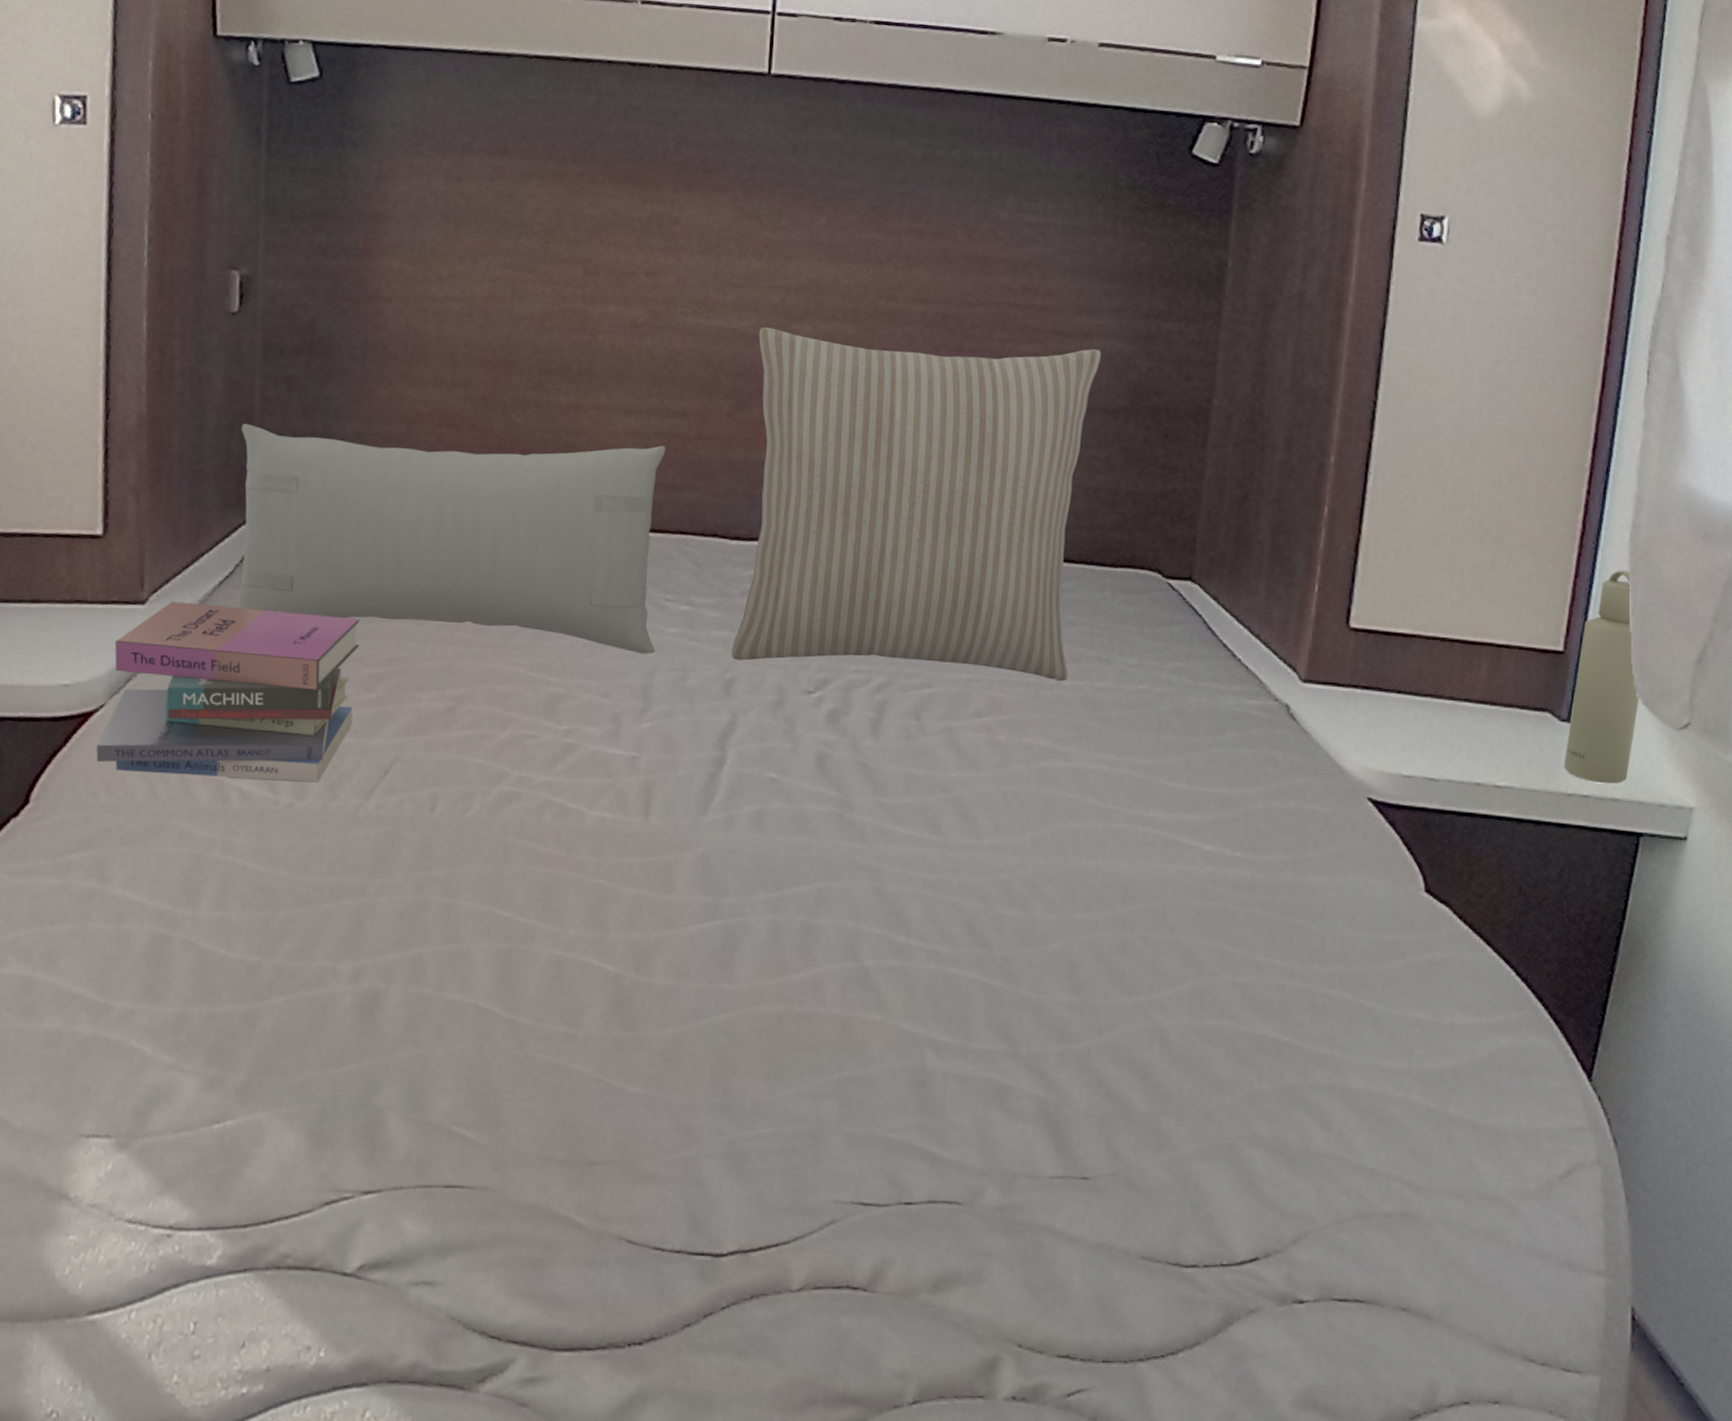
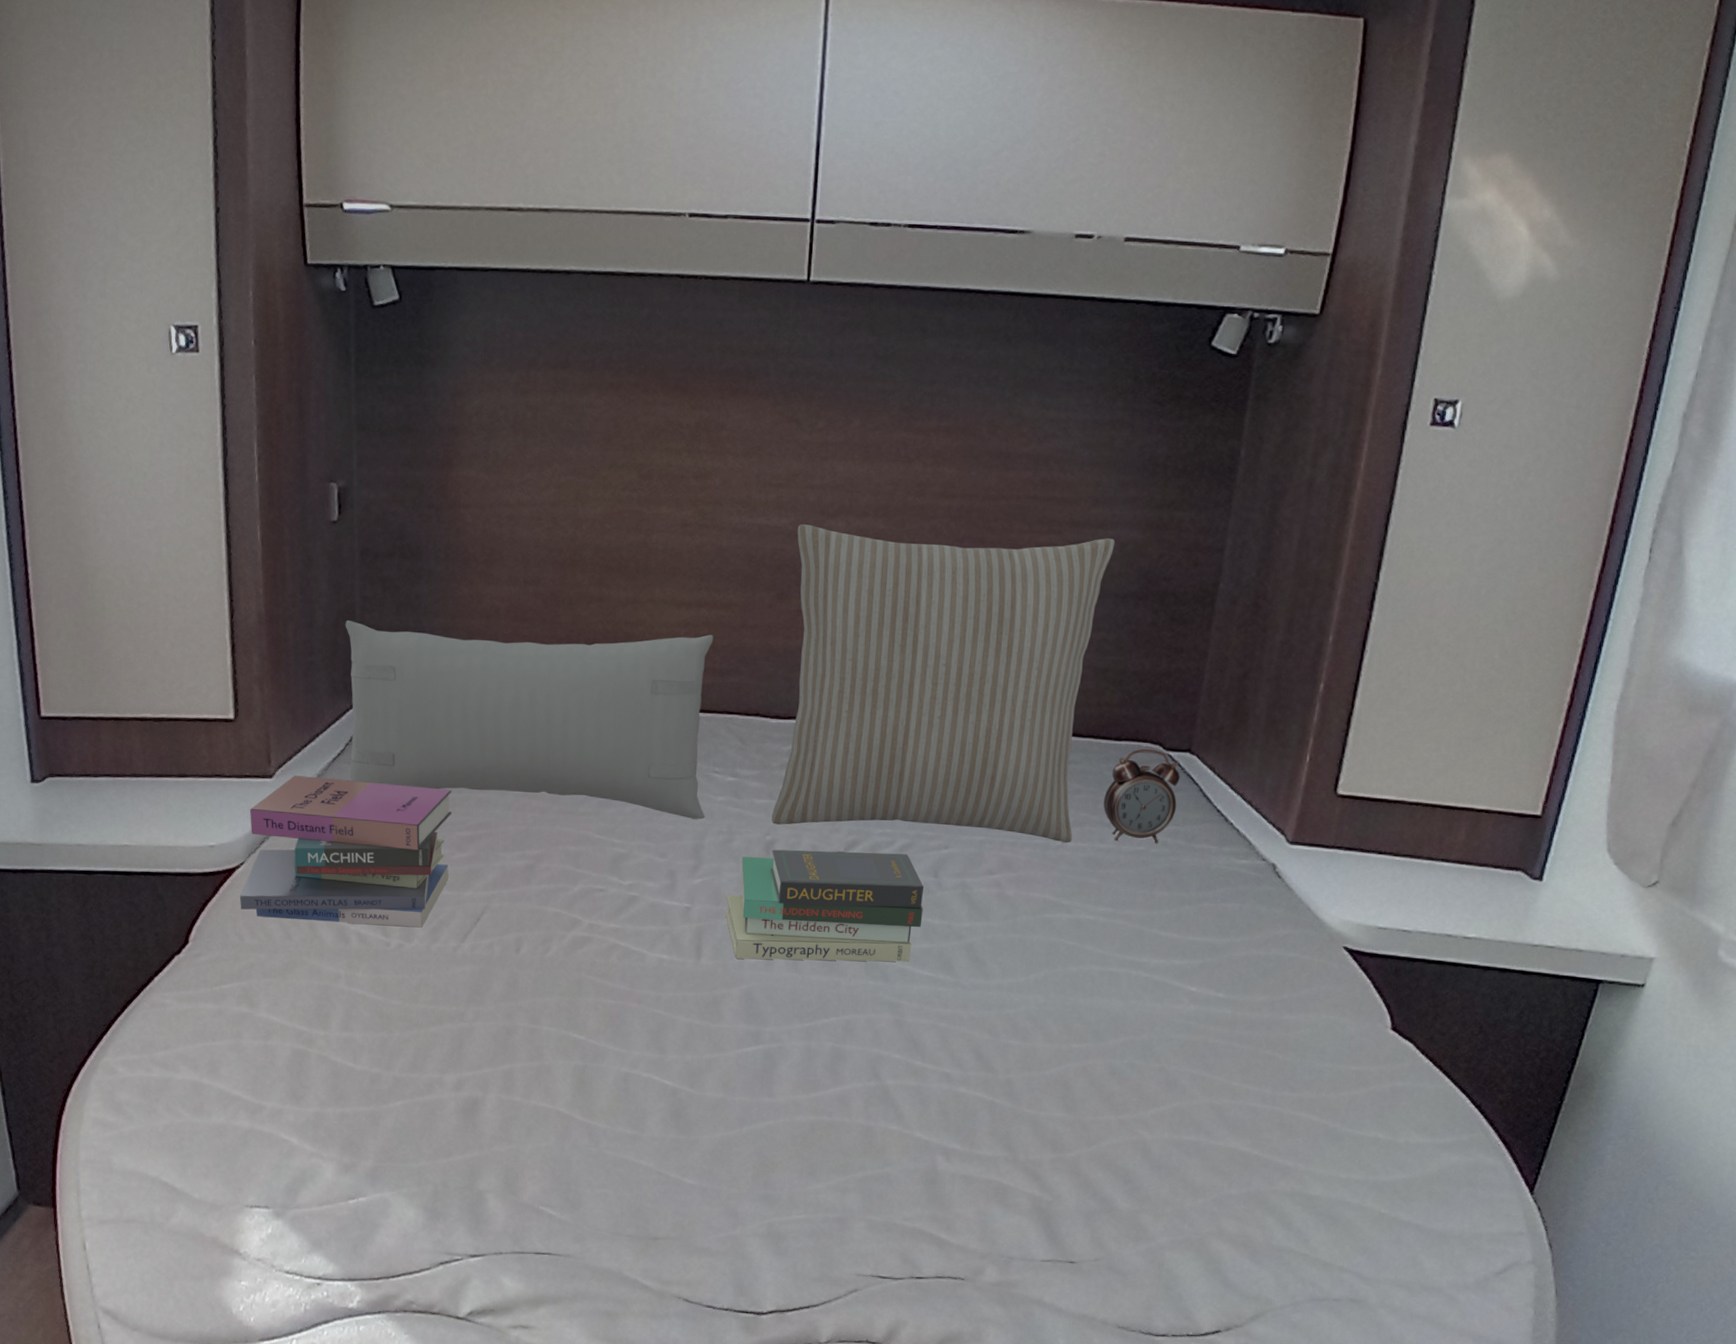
books: none [677,688,905,819] -> present [724,849,924,962]
alarm clock: none [1100,576,1182,682] -> present [1103,749,1180,844]
bottle: present [1563,570,1640,785] -> none [1531,740,1615,937]

